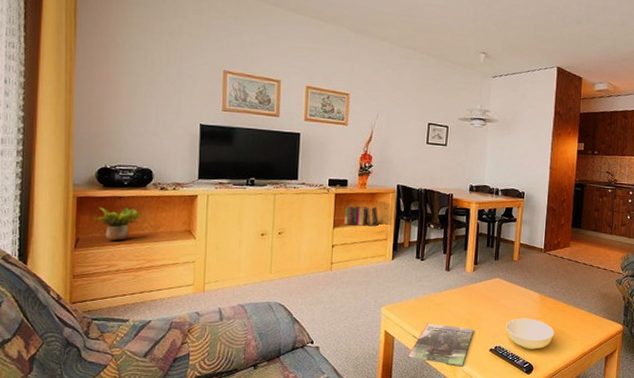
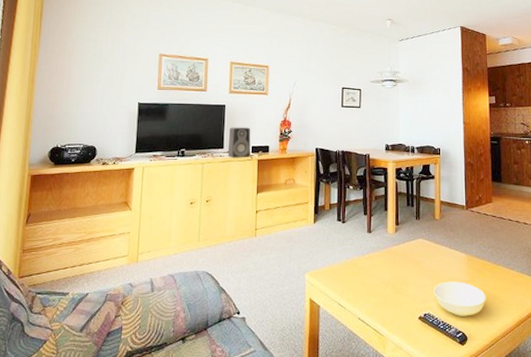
potted plant: present [93,207,145,241] -> none [43,183,88,215]
speaker: none [302,157,328,191] -> present [227,127,251,158]
books: present [344,204,379,227] -> none [266,169,300,190]
magazine: present [407,323,475,367] -> none [333,289,401,338]

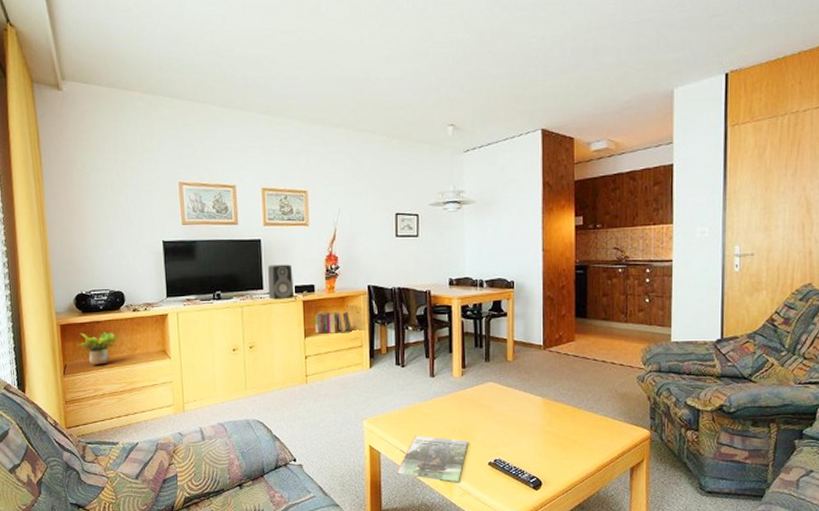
potted plant: none [43,183,88,215] -> present [76,332,122,365]
books: none [266,169,300,190] -> present [314,310,352,334]
magazine: none [333,289,401,338] -> present [396,436,469,483]
bowl: present [433,281,486,316] -> none [504,426,564,462]

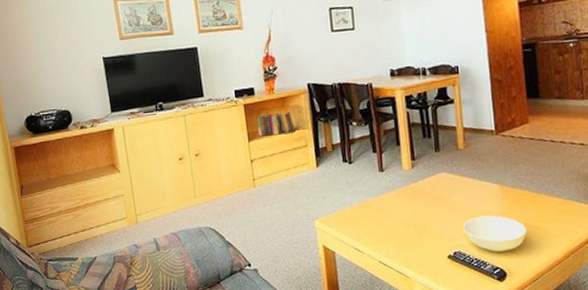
potted plant: present [76,332,122,365] -> none [30,151,73,184]
speaker: present [267,264,294,300] -> none [206,69,235,106]
magazine: present [396,436,469,483] -> none [352,232,425,279]
bowl: none [504,426,564,462] -> present [462,215,527,252]

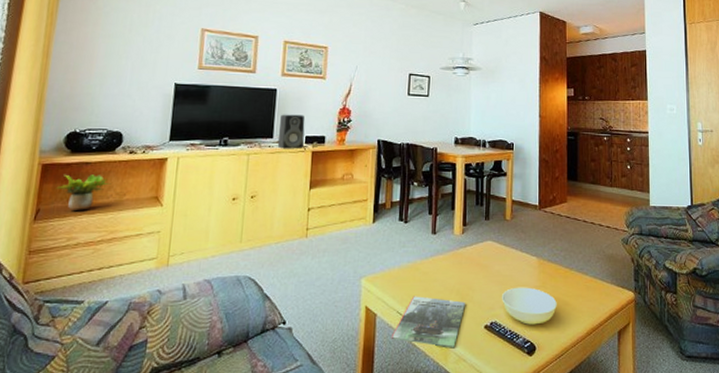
potted plant: none [30,151,73,184] -> present [56,174,111,210]
speaker: none [206,69,235,106] -> present [277,114,305,149]
books: present [256,111,295,137] -> none [321,162,359,186]
magazine: none [352,232,425,279] -> present [391,296,466,348]

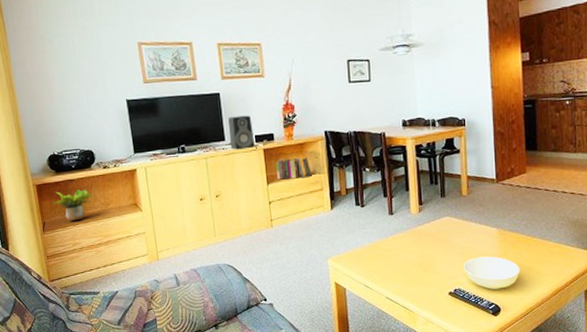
books: none [321,162,359,186] -> present [275,157,312,180]
magazine: present [391,296,466,348] -> none [361,271,429,313]

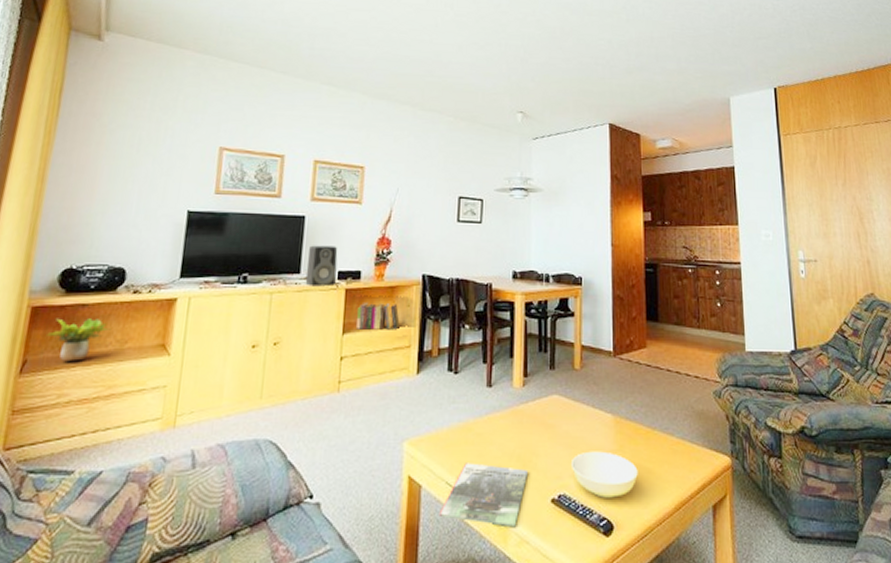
magazine: none [361,271,429,313] -> present [438,463,529,528]

